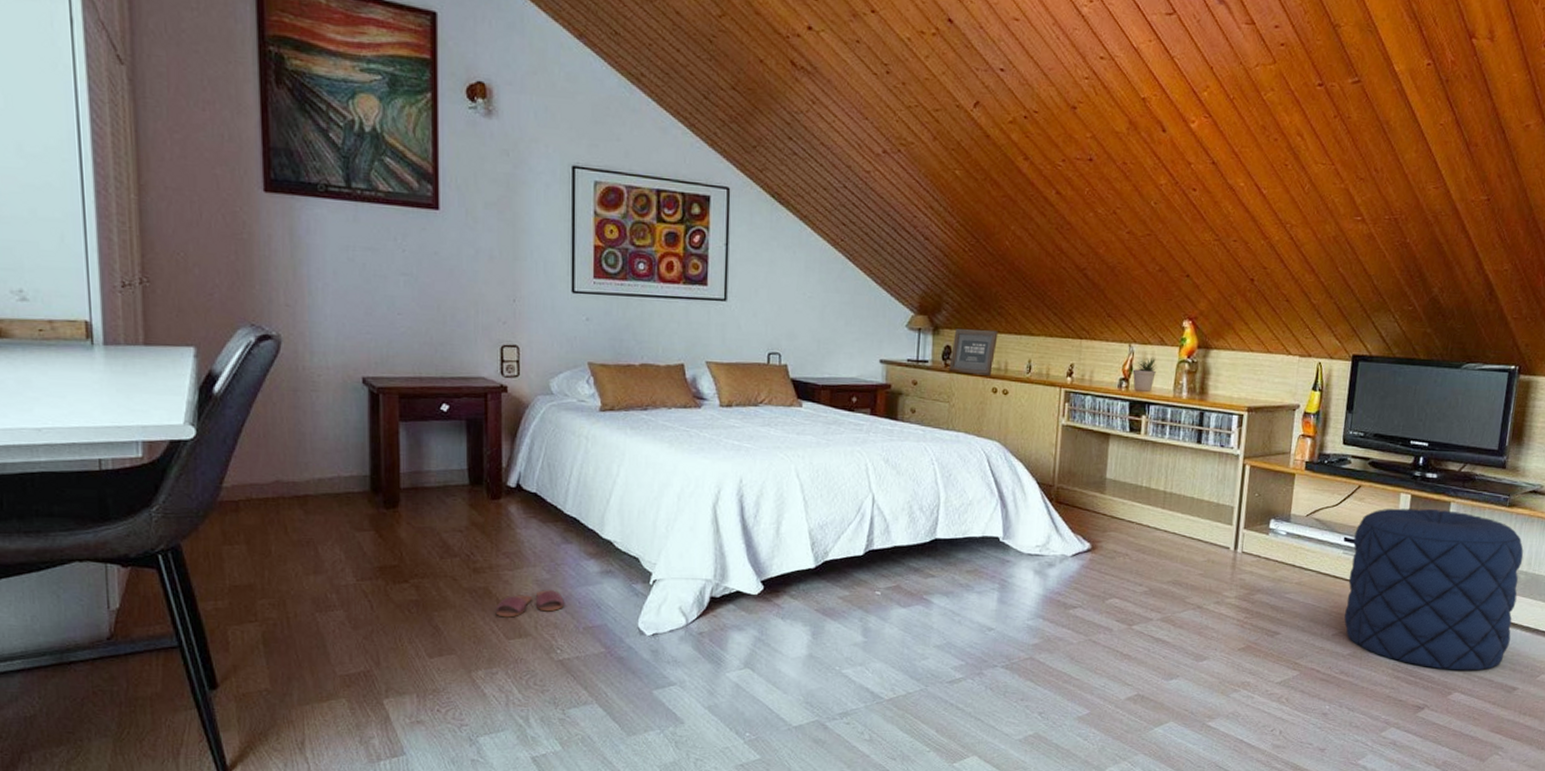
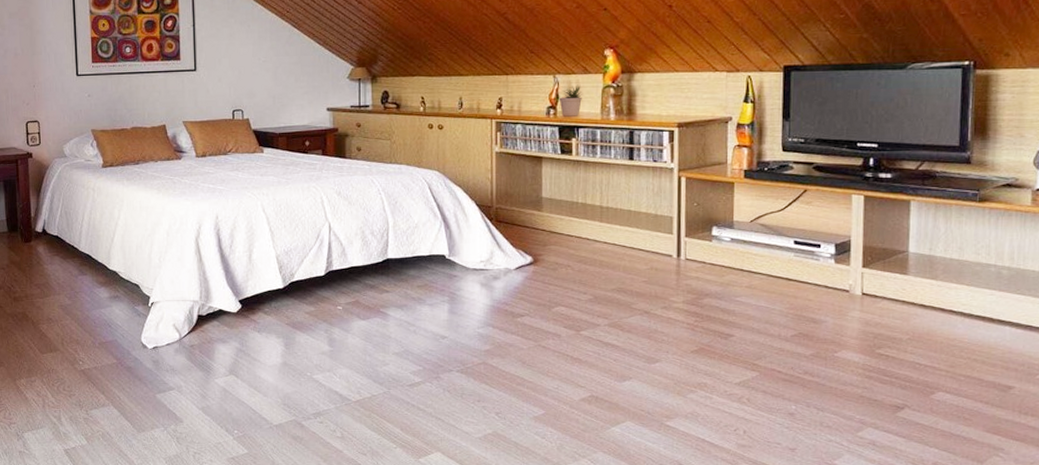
slippers: present [495,590,564,618] -> none [31,313,83,336]
picture frame: present [948,328,998,377] -> none [388,74,430,115]
pouf: present [1344,508,1524,671] -> none [803,209,1004,369]

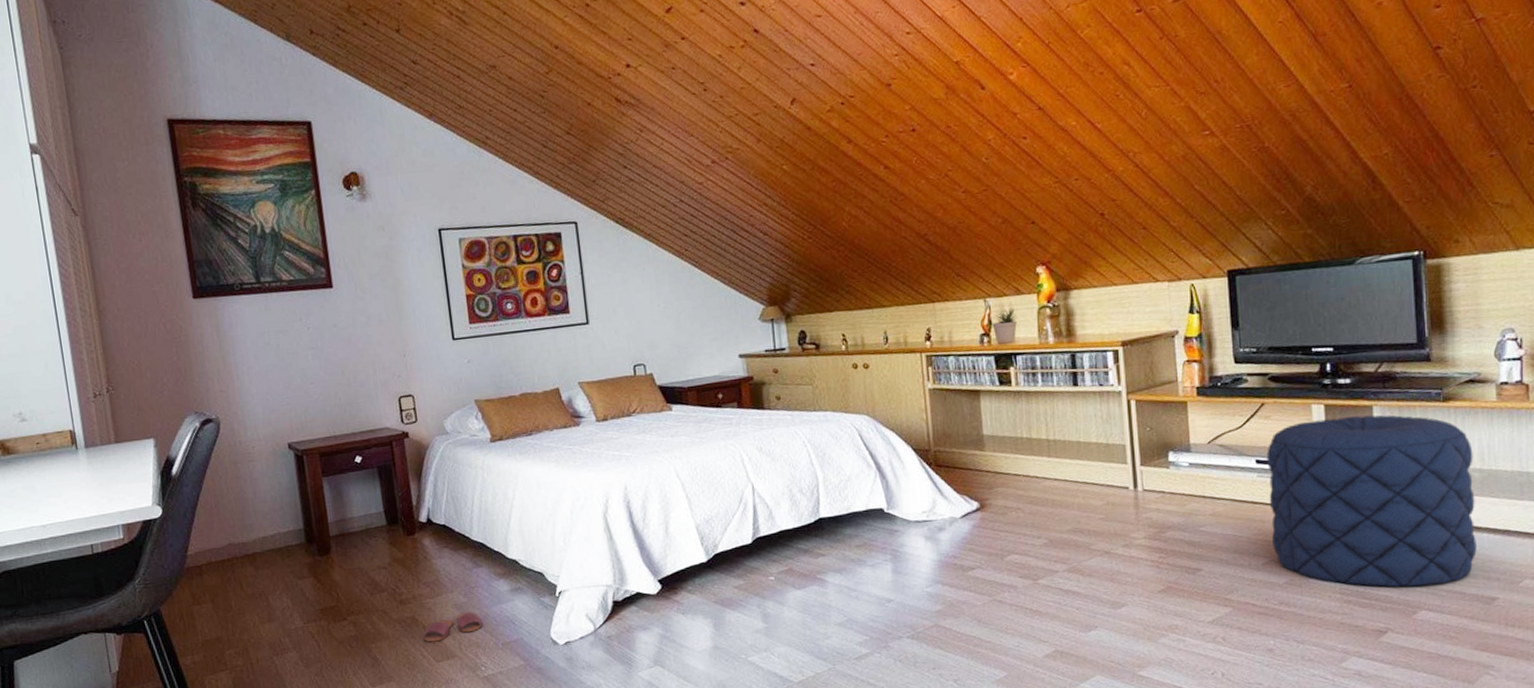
slippers: none [31,313,83,336] -> present [423,612,483,643]
pouf: none [803,209,1004,369] -> present [1266,415,1477,587]

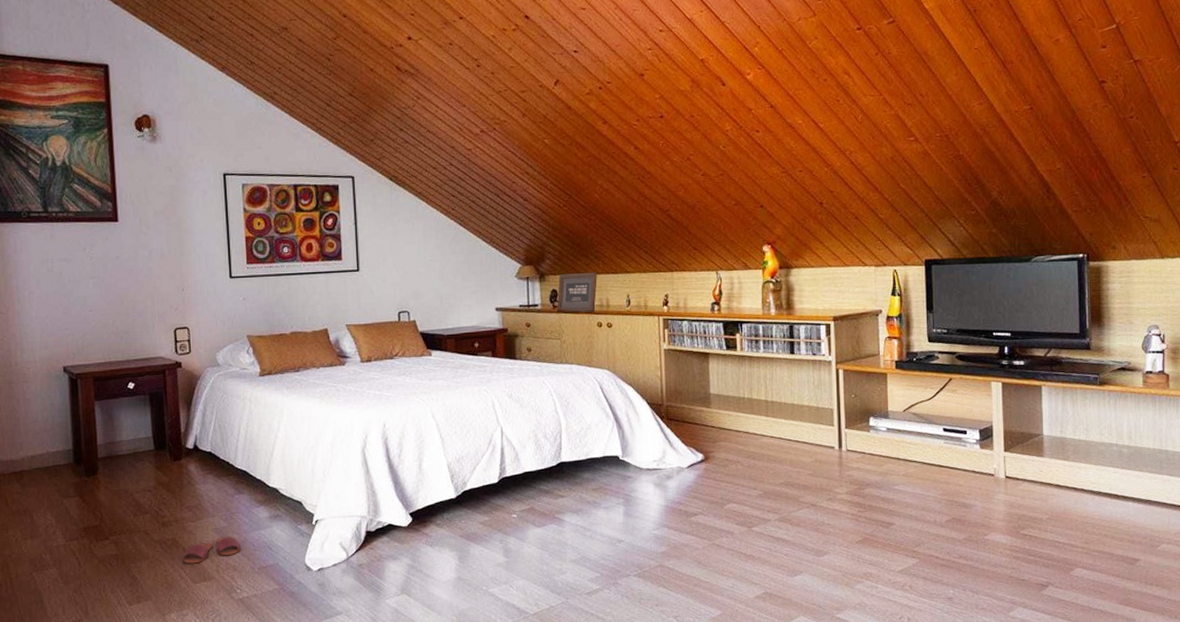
picture frame: none [806,308,850,356] -> present [557,272,597,314]
potted plant: present [992,307,1017,344] -> none [722,280,744,313]
pouf: present [1266,415,1477,587] -> none [952,394,1124,547]

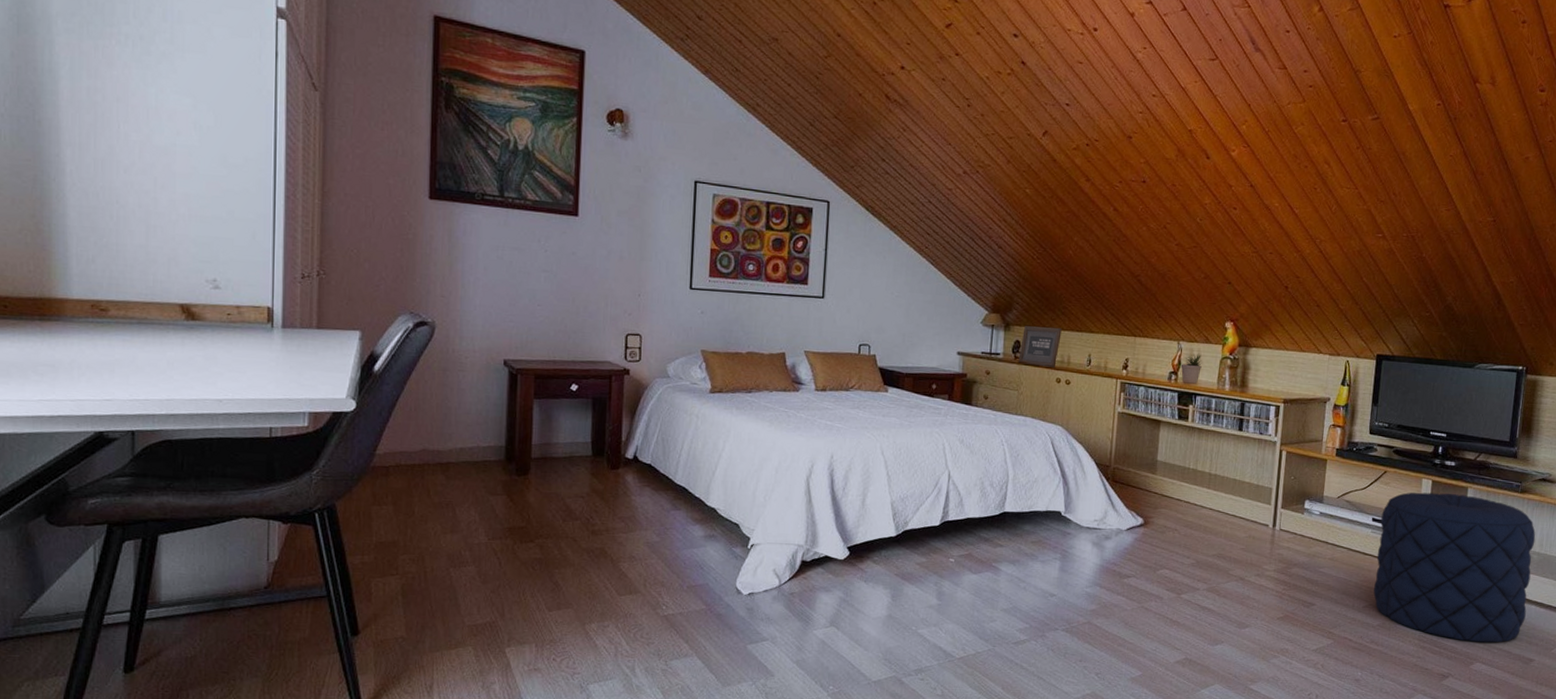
slippers: present [182,536,241,564] -> none [609,551,671,576]
potted plant: none [722,280,744,313] -> present [1180,353,1202,384]
pouf: none [952,394,1124,547] -> present [1373,492,1536,643]

